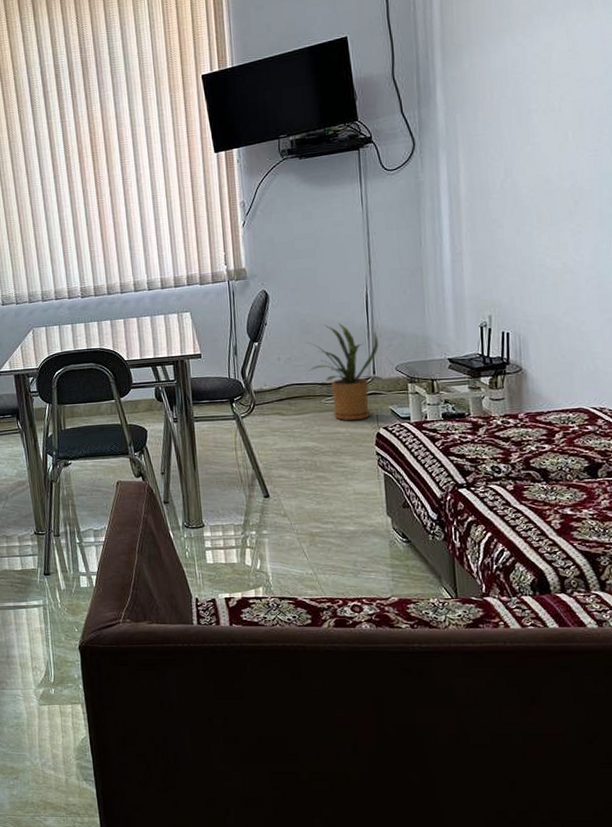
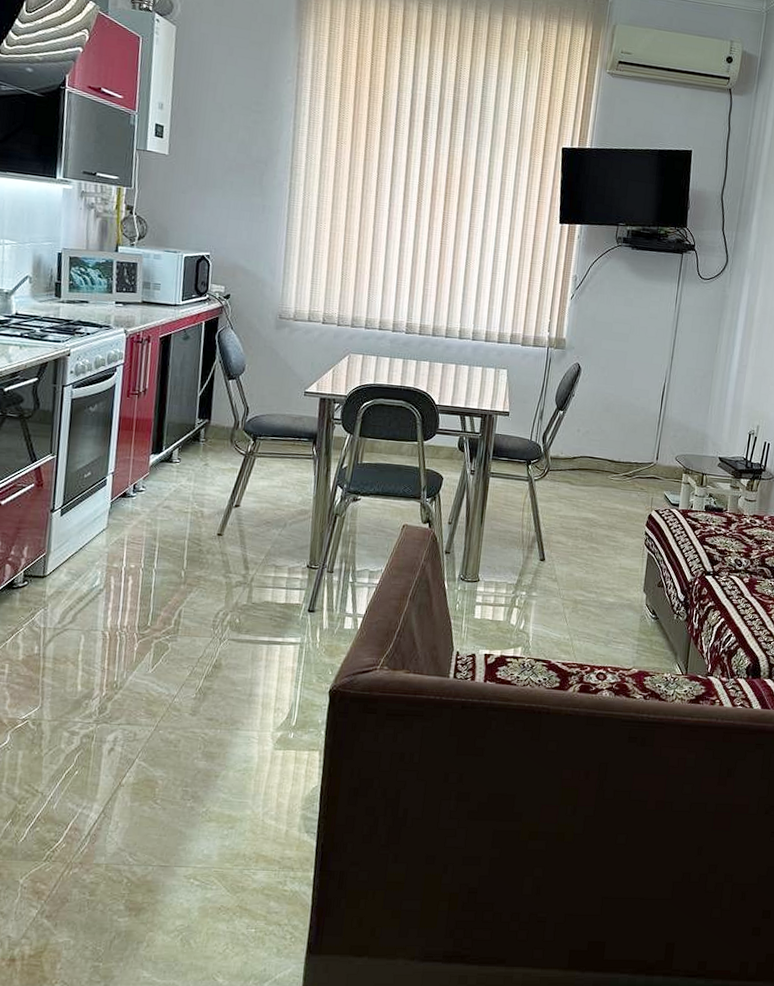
house plant: present [306,323,384,421] -> none [602,406,666,500]

